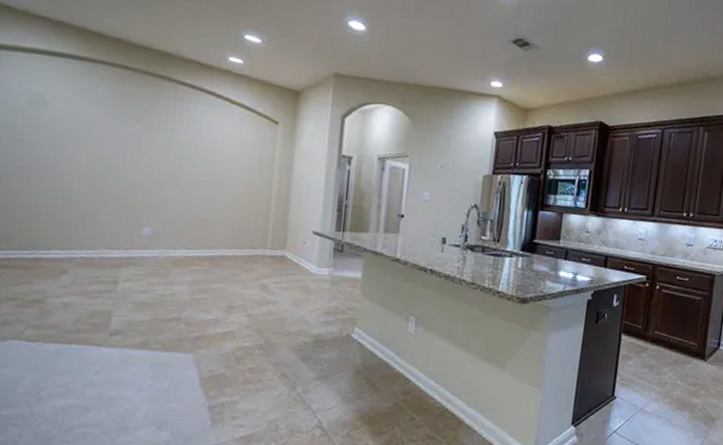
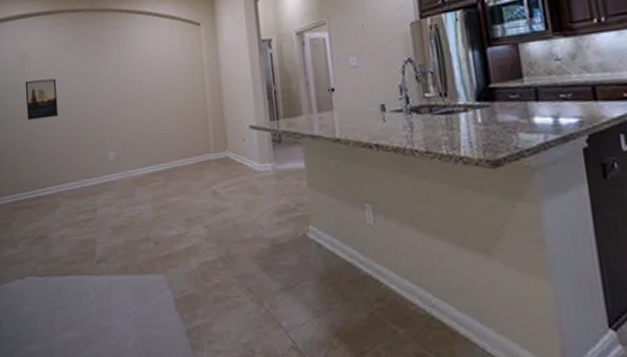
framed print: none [33,129,83,178] -> present [25,78,58,120]

